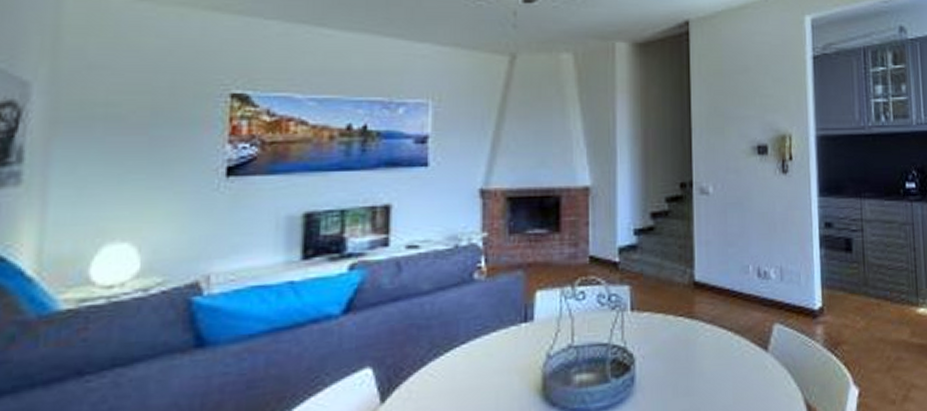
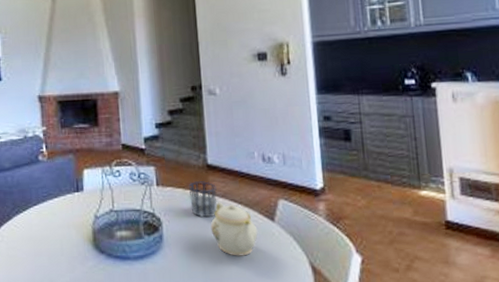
cup: none [670,302,704,351] -> present [188,180,217,218]
teapot: none [694,329,749,398] -> present [210,202,258,256]

